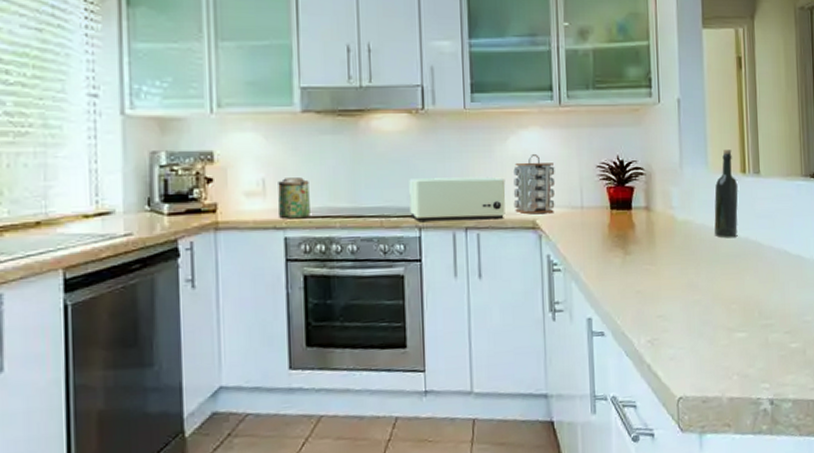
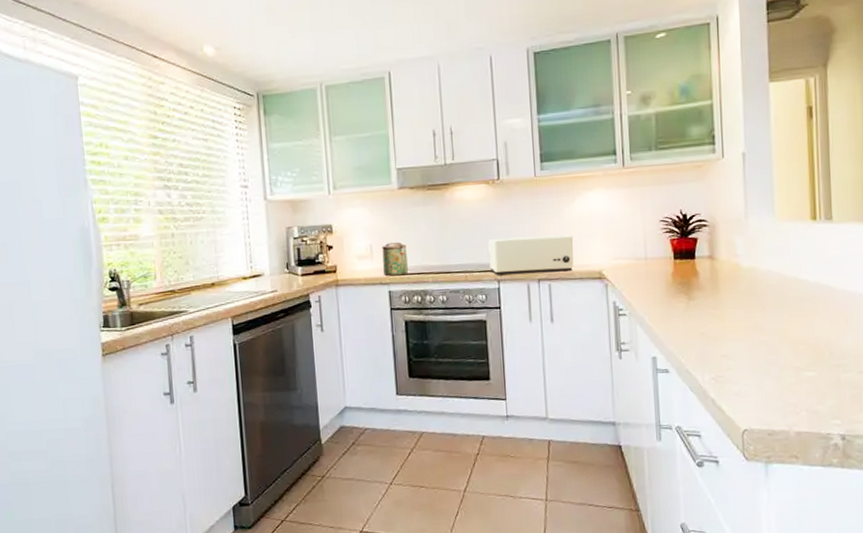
spice rack: present [513,153,555,215] -> none [580,212,620,267]
wine bottle: present [714,150,739,239] -> none [781,198,808,284]

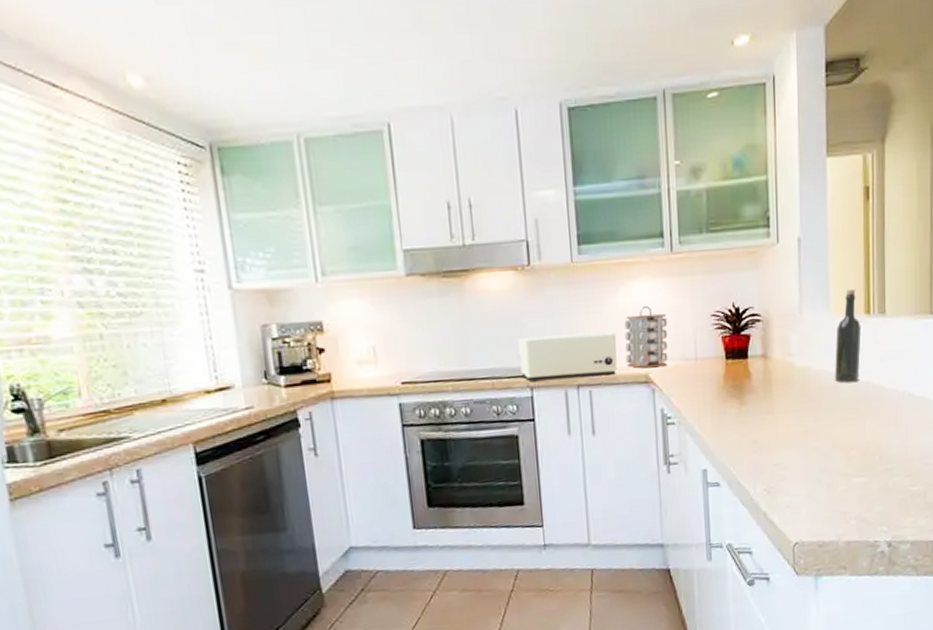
canister: present [382,242,408,277] -> none [388,343,422,386]
spice rack: none [580,212,620,267] -> present [624,305,668,369]
wine bottle: none [781,198,808,284] -> present [834,290,862,384]

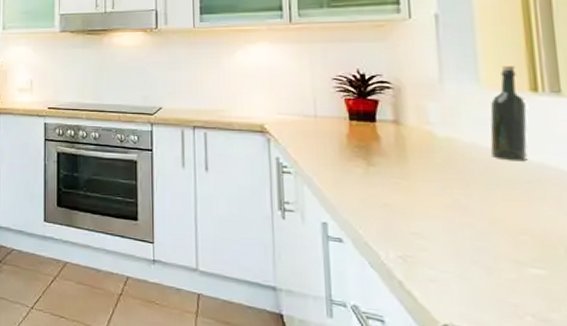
toaster: present [518,332,617,382] -> none [143,84,233,121]
spice rack: present [624,305,668,369] -> none [240,65,285,120]

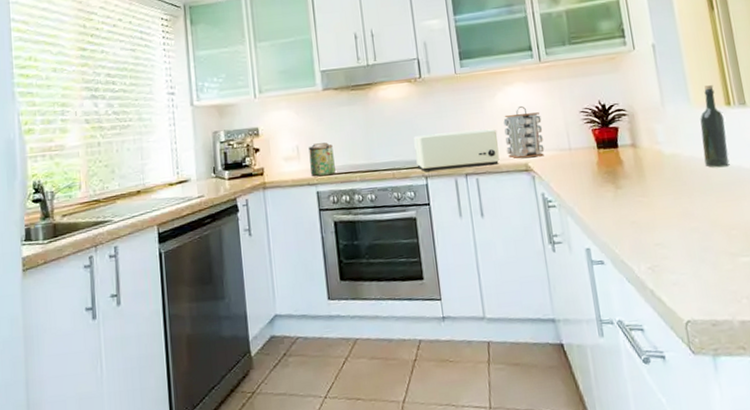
canister: none [40,80,64,110] -> present [308,142,336,177]
toaster: none [143,84,233,121] -> present [414,129,500,172]
spice rack: none [240,65,285,120] -> present [503,105,545,160]

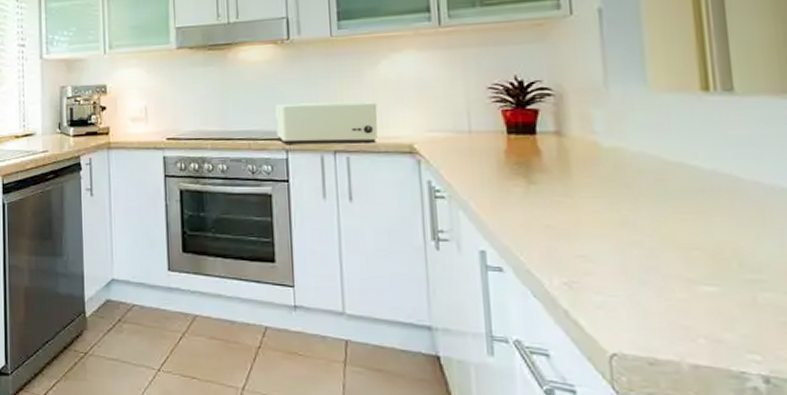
canister: present [308,142,336,177] -> none [157,105,185,141]
spice rack: present [503,105,545,160] -> none [386,76,436,139]
wine bottle: present [700,85,730,169] -> none [659,63,699,170]

